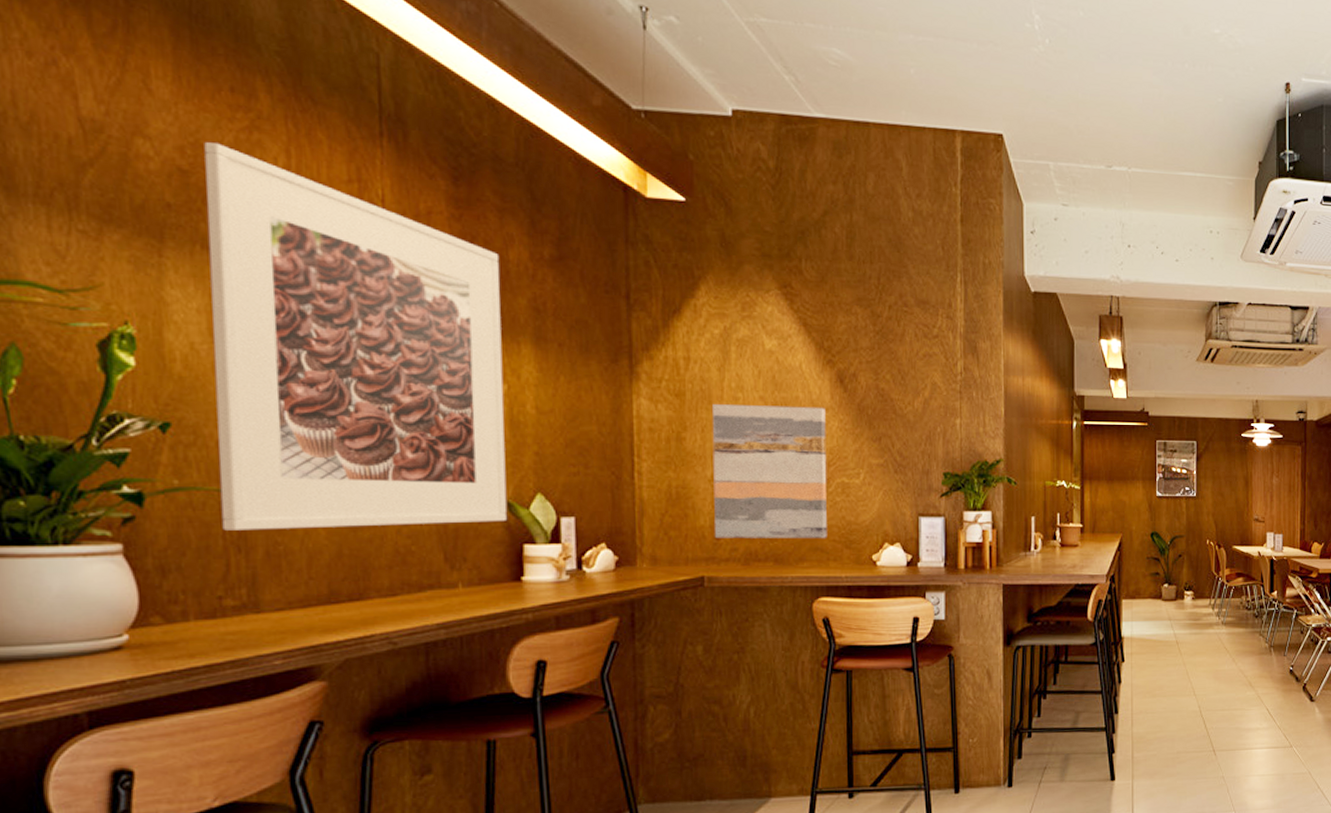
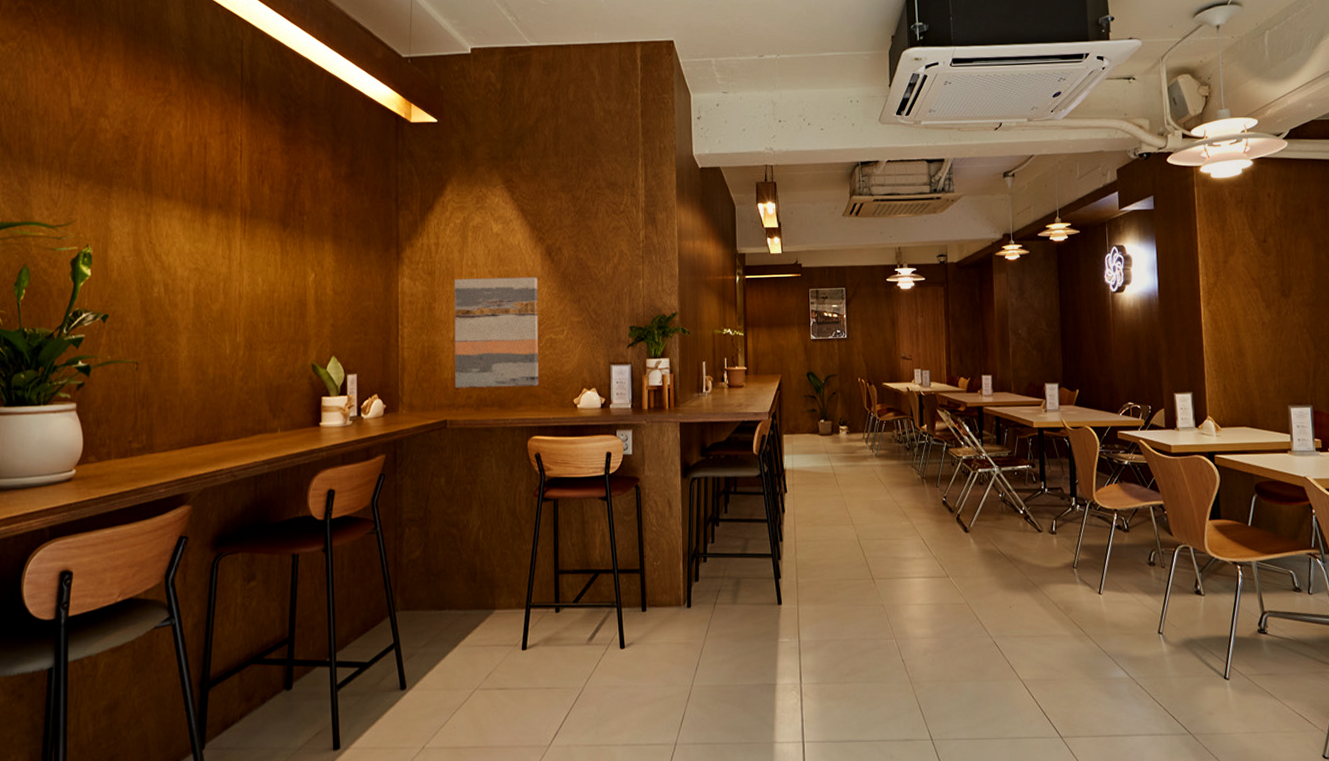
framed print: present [204,142,508,531] -> none [134,116,313,392]

